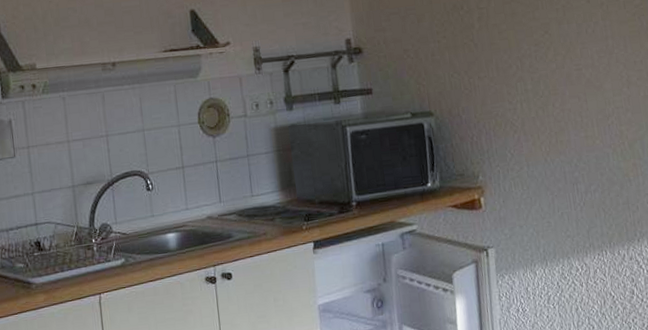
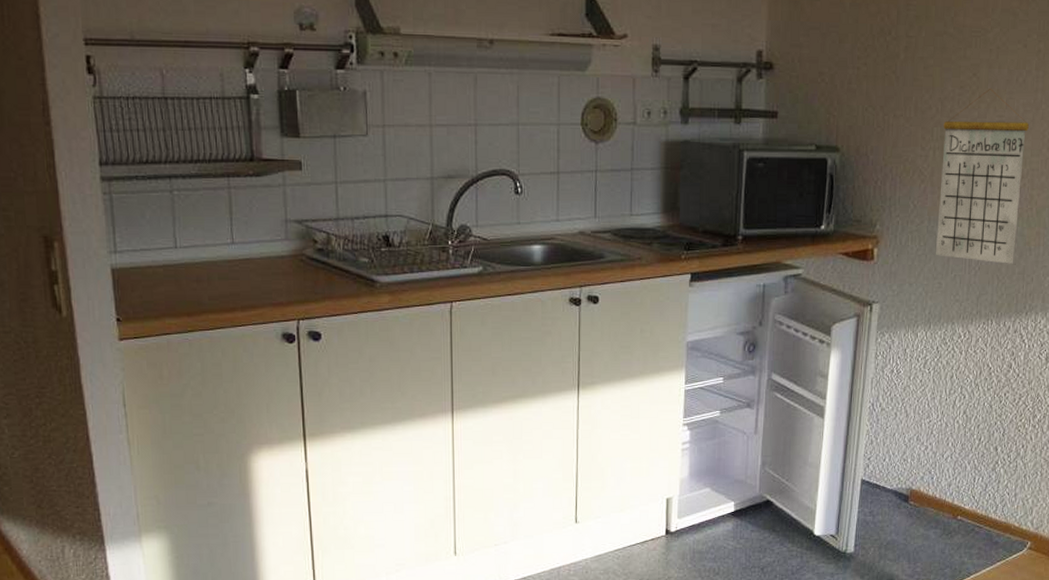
calendar: none [525,42,617,198] -> present [935,89,1029,264]

